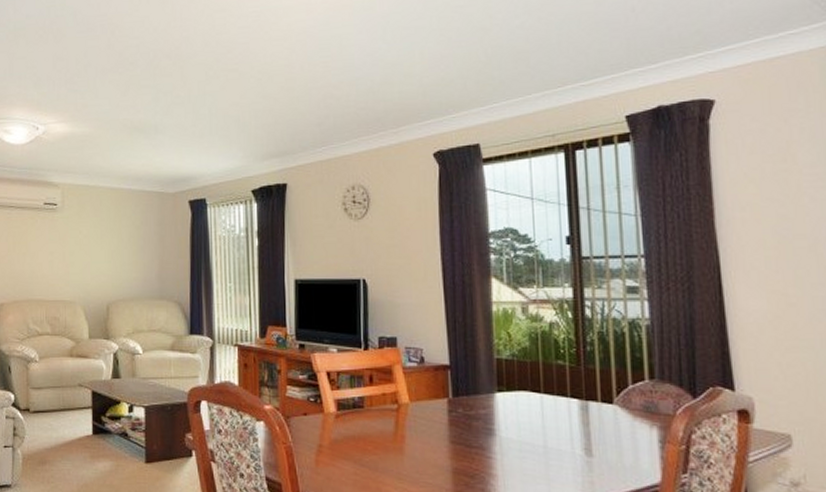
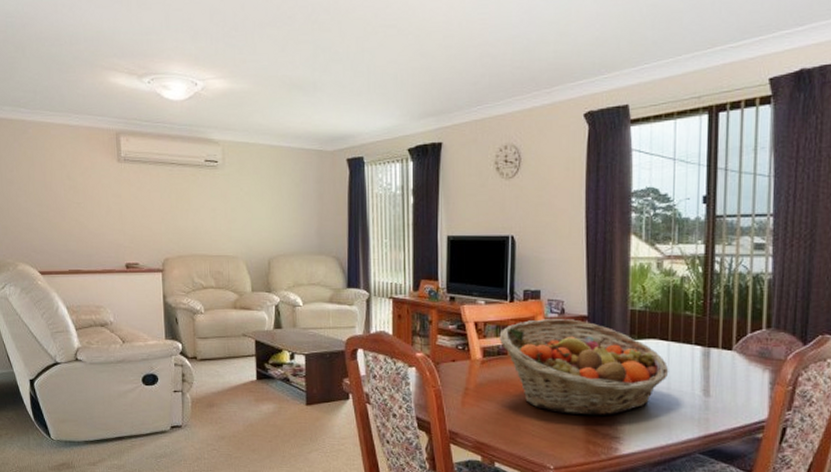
fruit basket: none [354,368,544,478] -> present [499,319,669,416]

